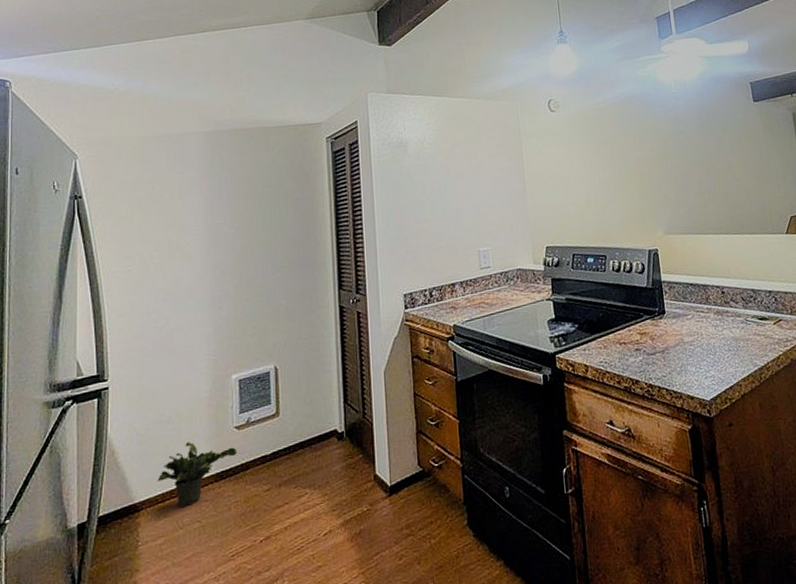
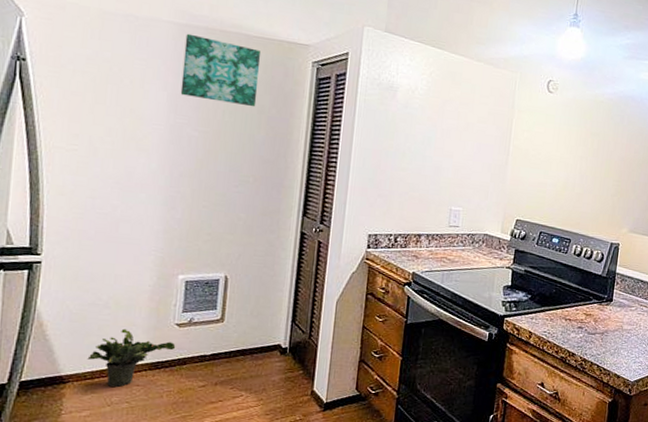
wall art: none [213,138,282,197] -> present [180,33,261,107]

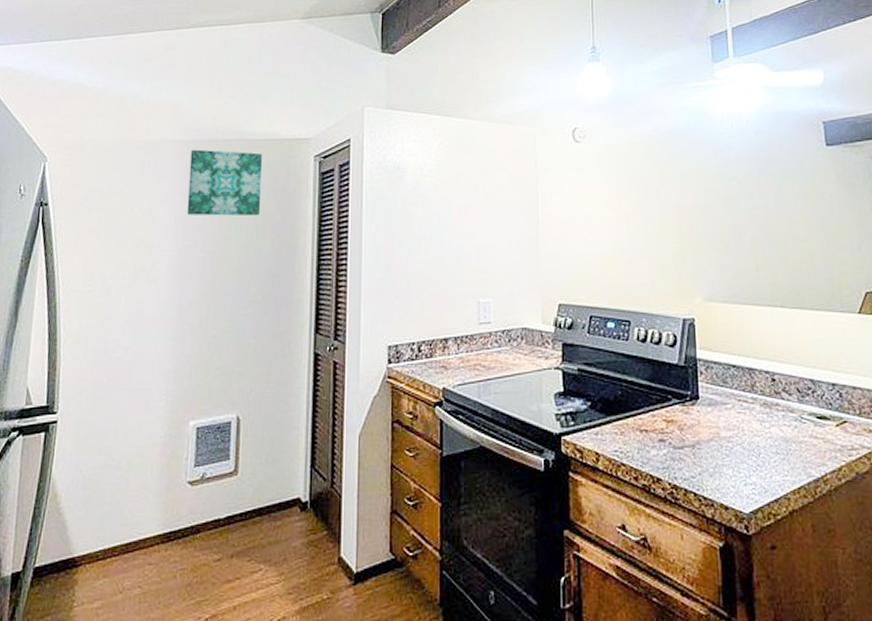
potted plant: present [87,328,176,387] -> none [99,493,189,567]

